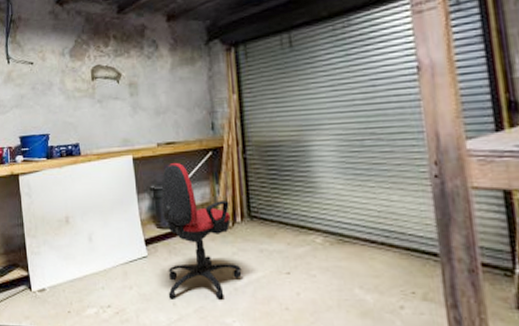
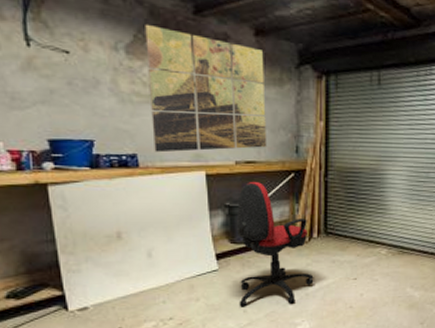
wall art: none [83,29,185,141] -> present [145,24,267,153]

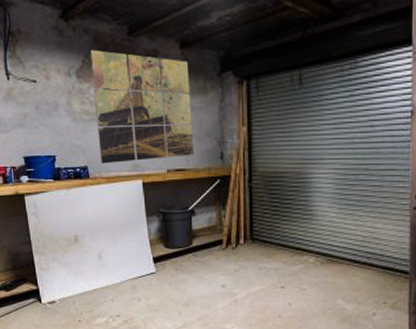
office chair: present [236,182,314,309] -> none [169,189,242,311]

